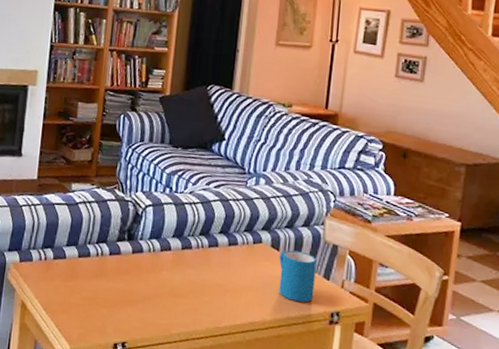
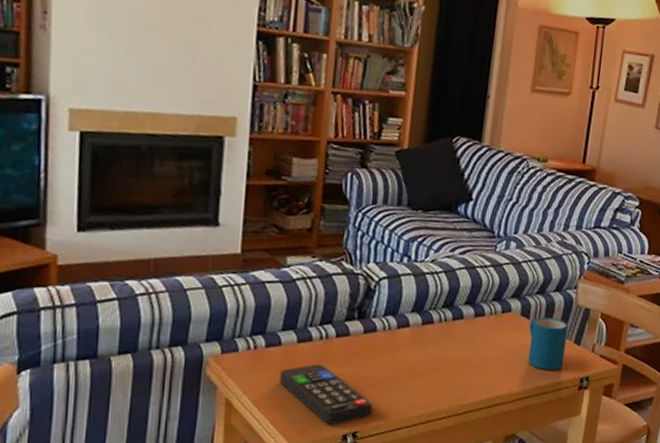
remote control: none [63,277,140,334] -> present [279,364,373,425]

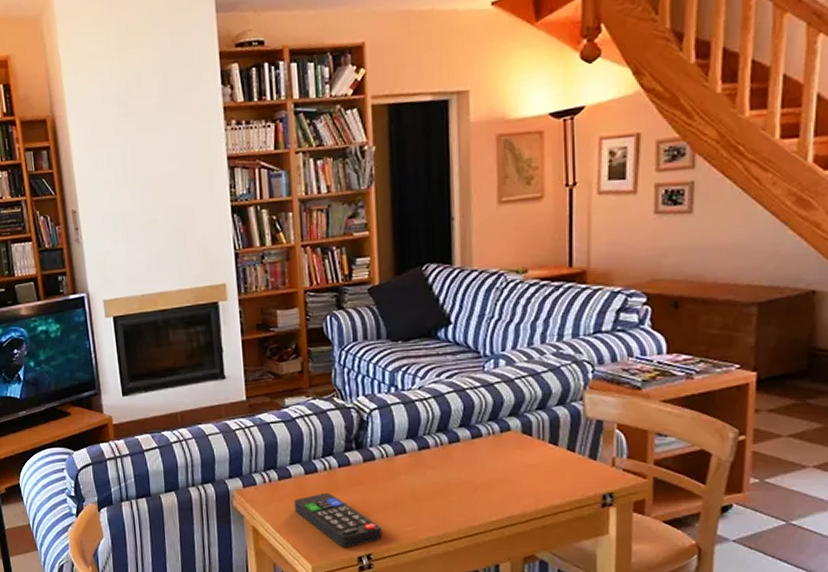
mug: present [528,317,568,370] -> none [533,433,579,488]

